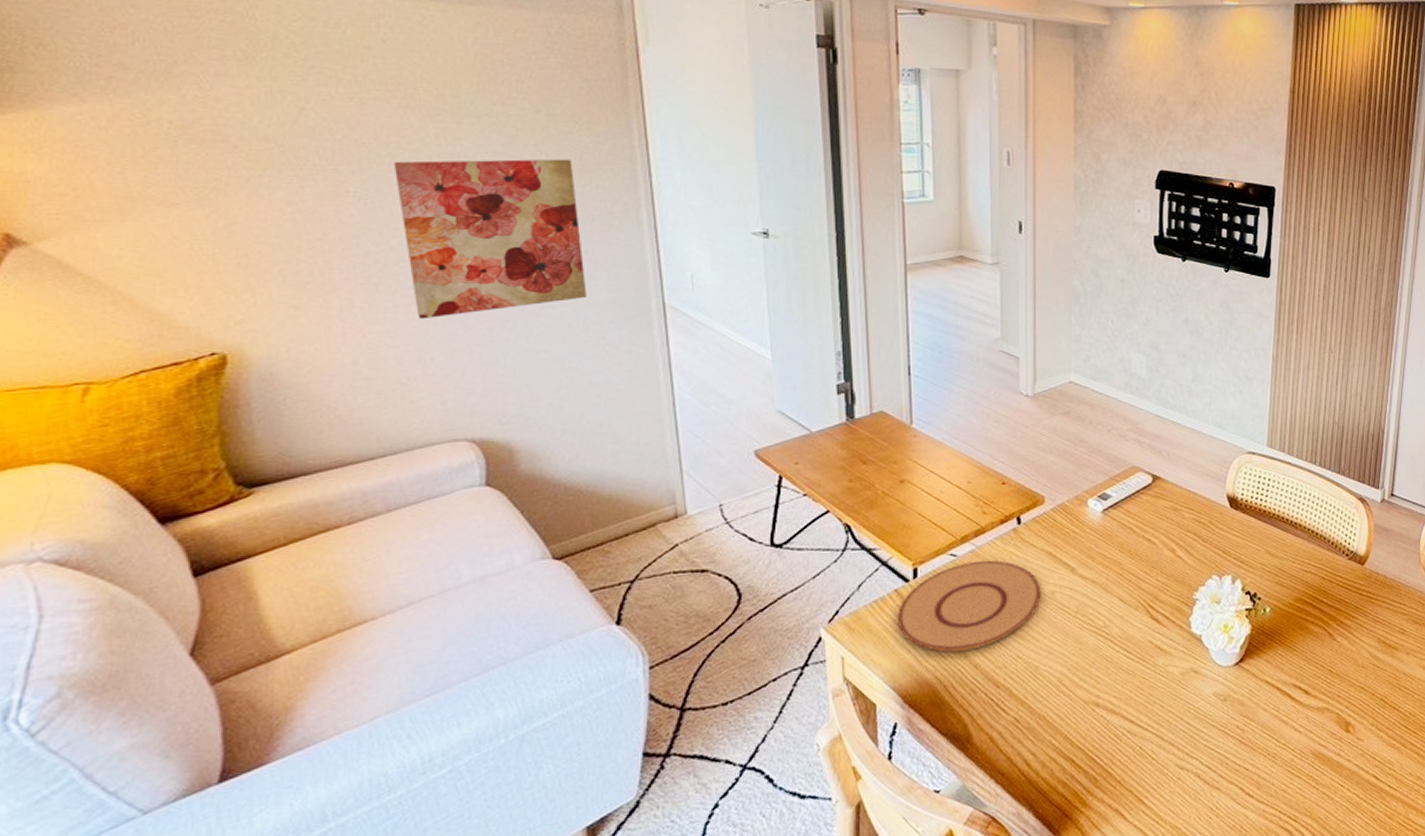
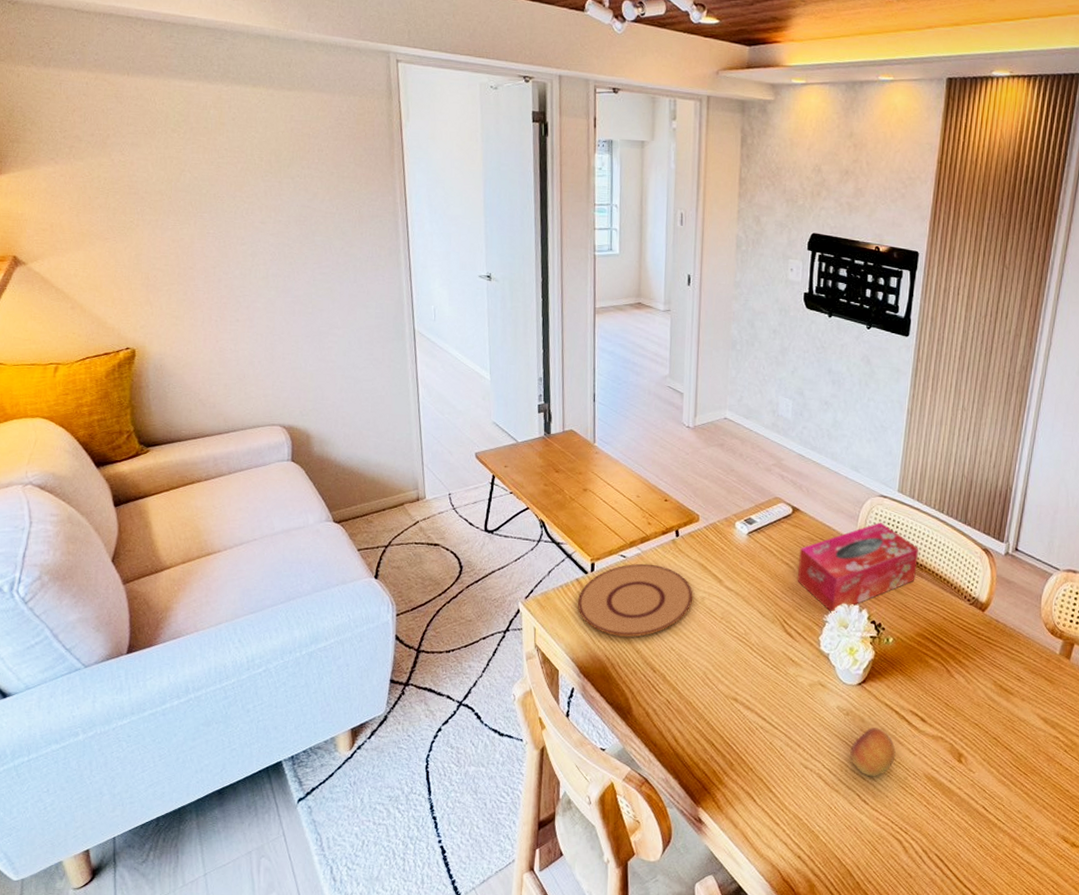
wall art: present [393,159,587,320] -> none [238,211,361,332]
tissue box: none [1161,481,1293,590] -> present [797,522,919,614]
fruit: none [1230,709,1279,766] -> present [850,727,896,777]

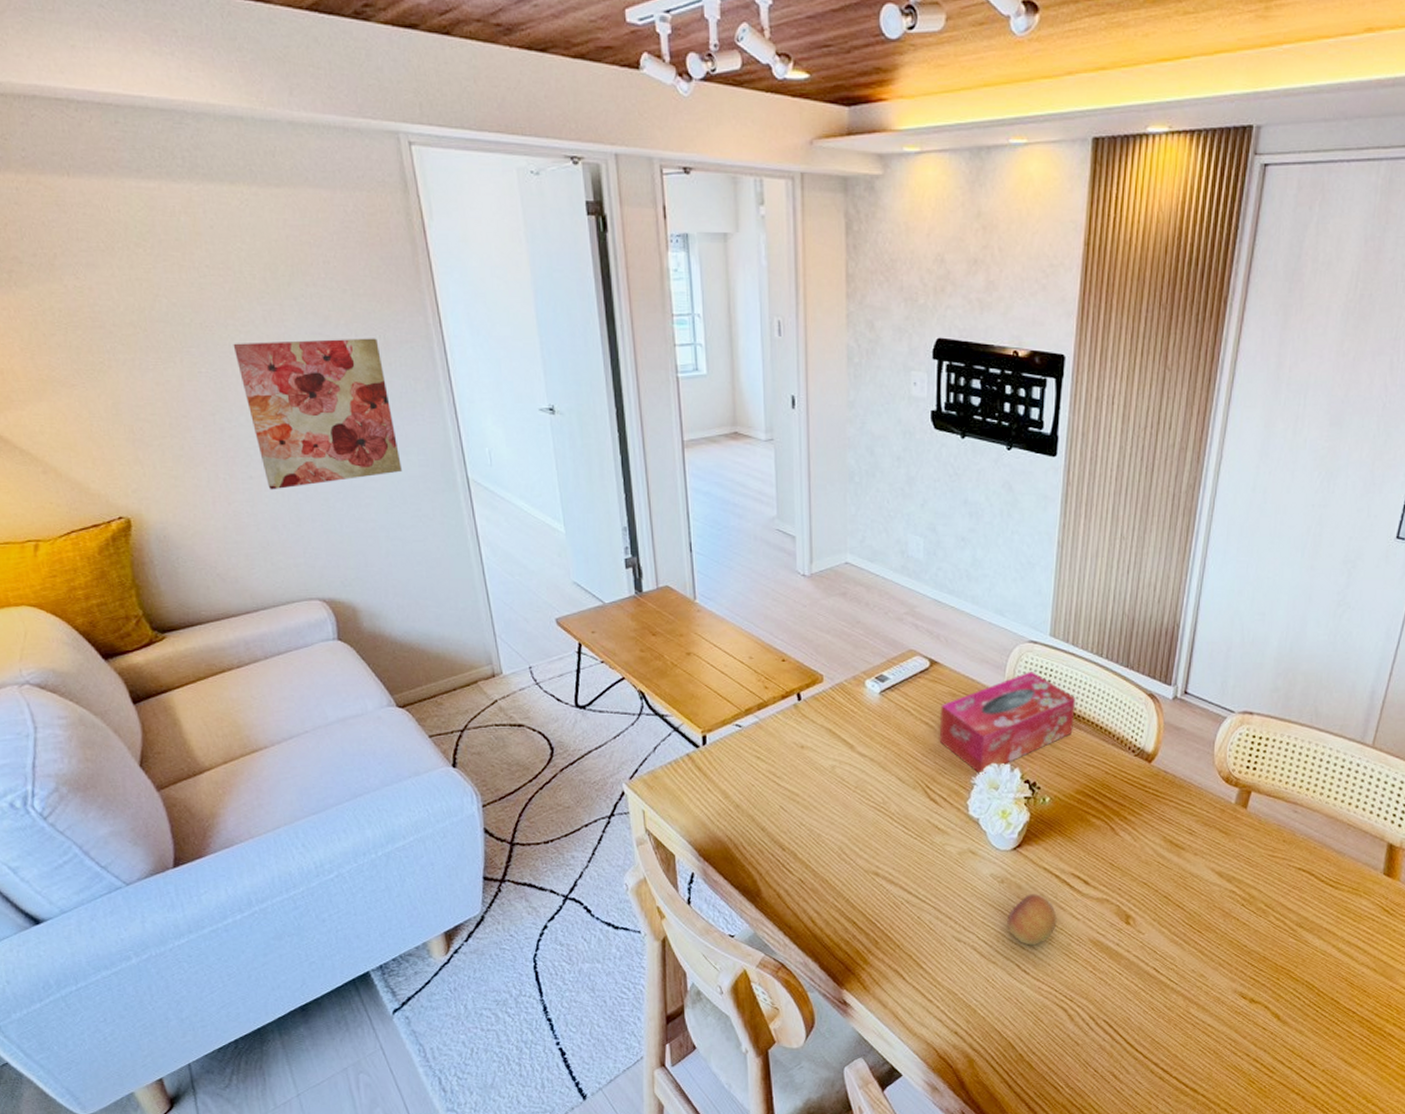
wall art: none [238,211,361,332] -> present [233,338,402,490]
plate: present [577,563,693,638] -> none [689,732,822,815]

